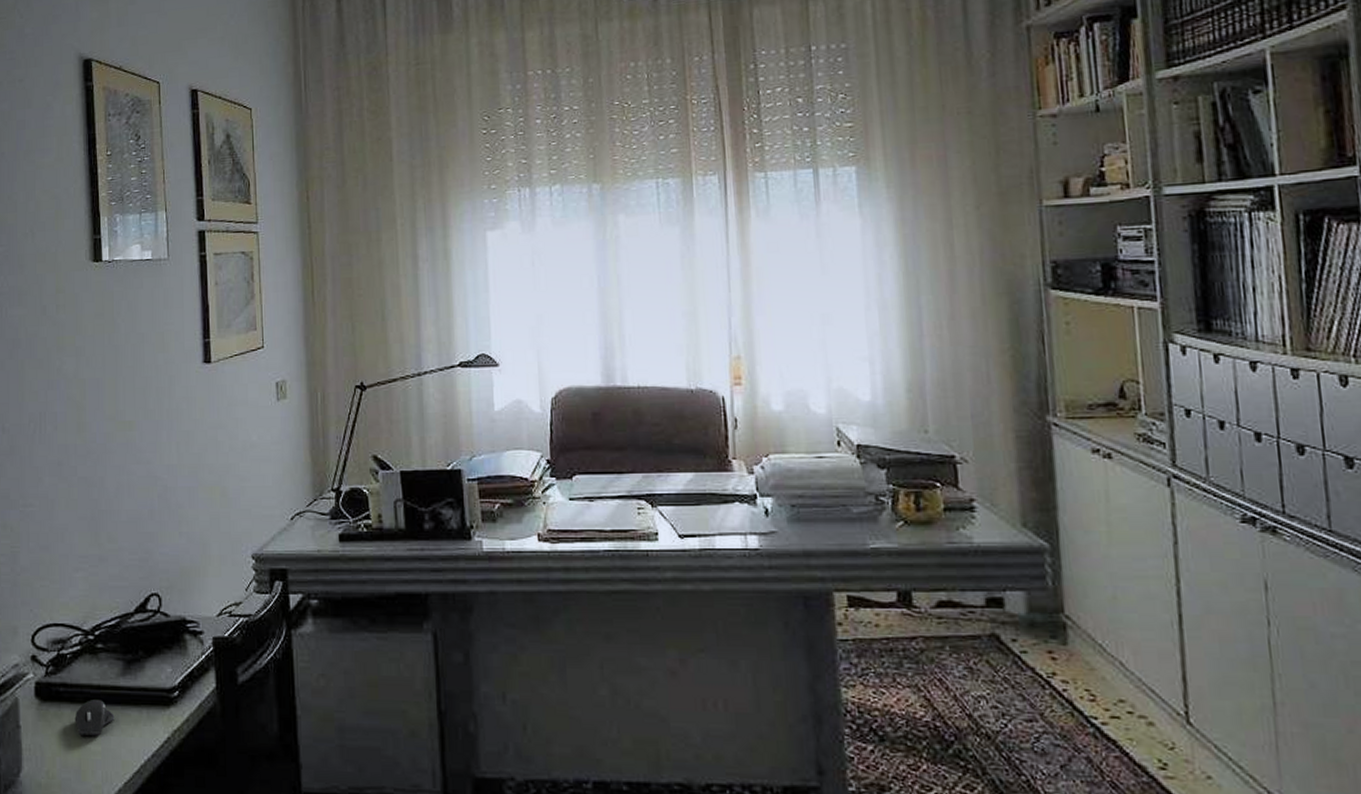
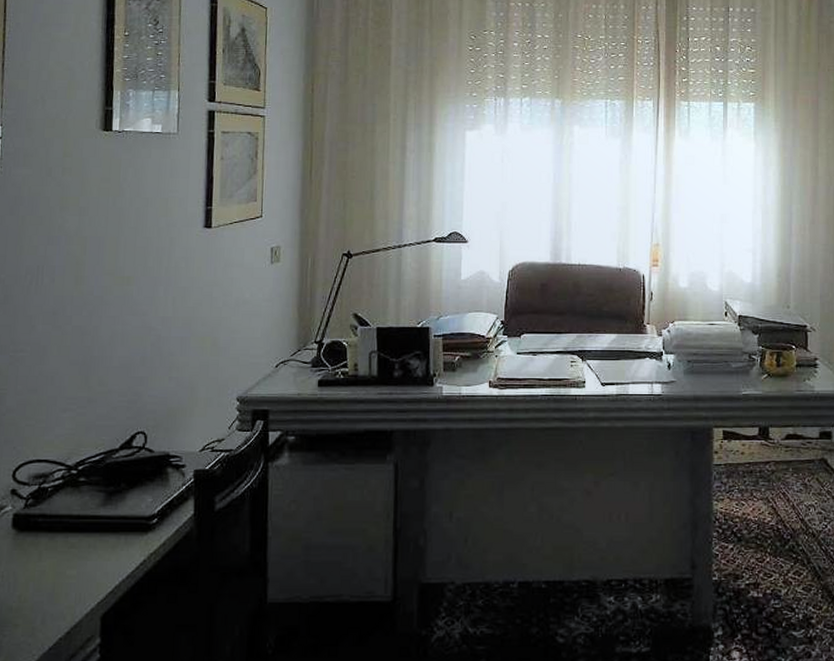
computer mouse: present [74,700,115,737] -> none [51,529,92,563]

